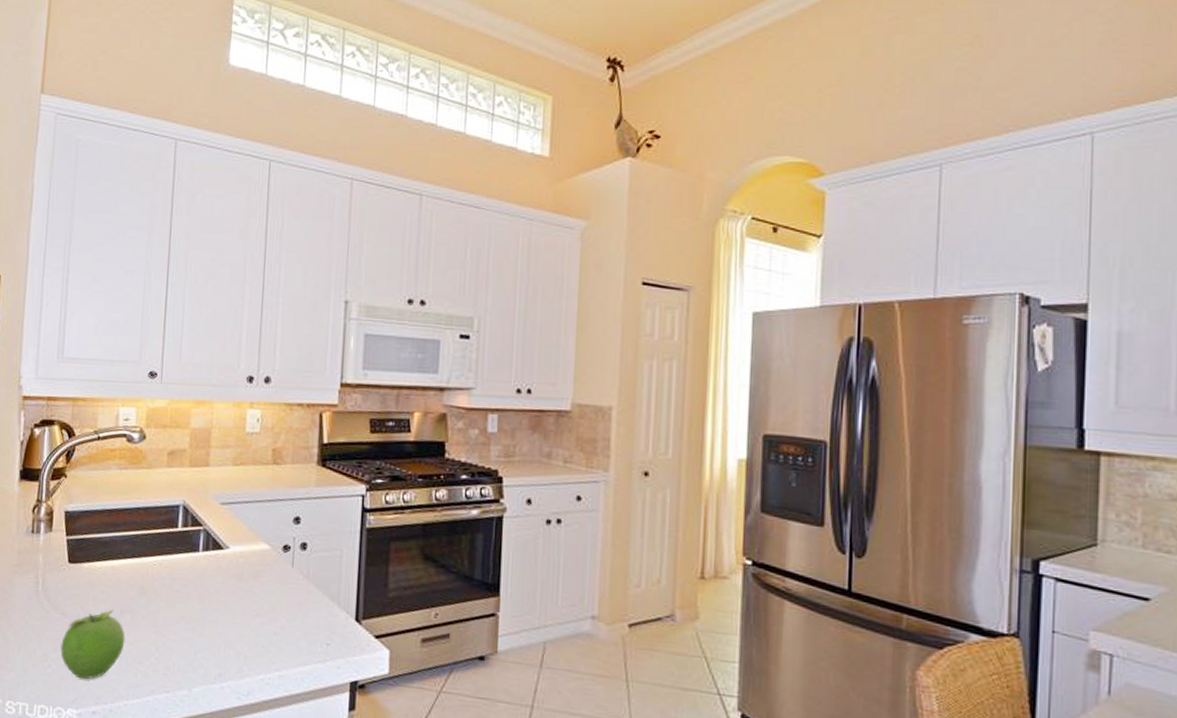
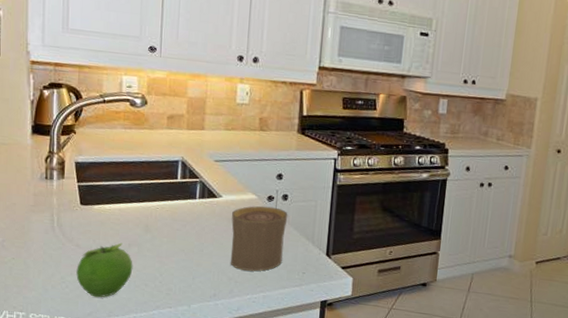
cup: none [239,558,308,643] -> present [230,206,288,272]

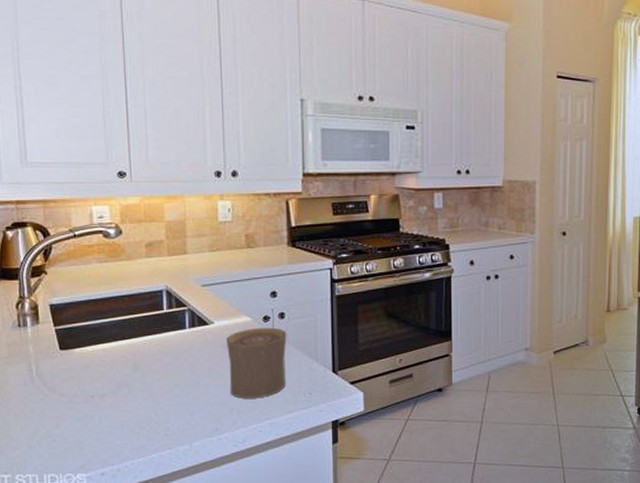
fruit: present [76,243,133,298] -> none [62,385,125,448]

